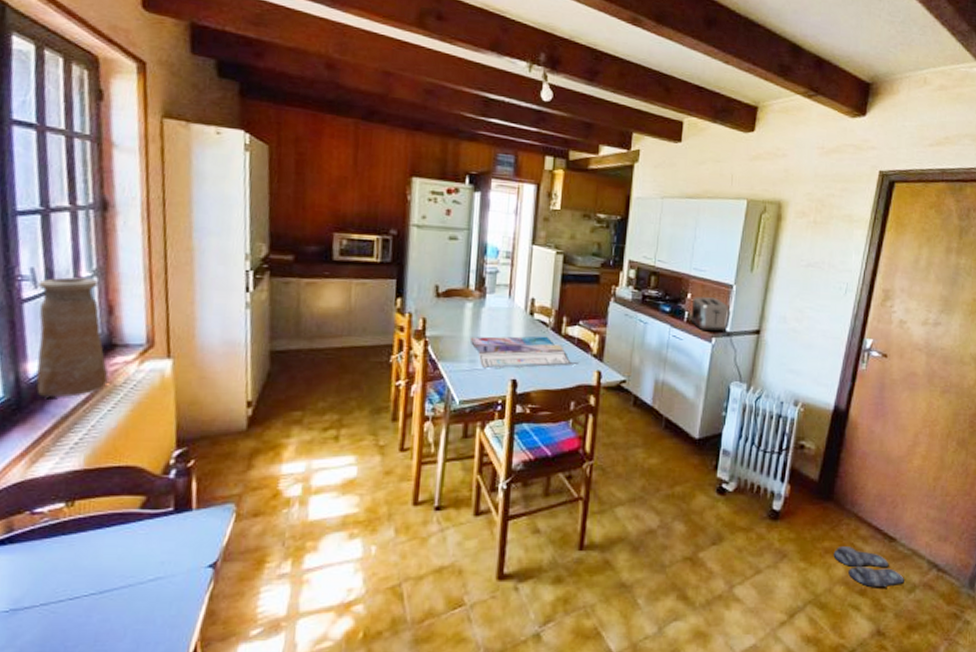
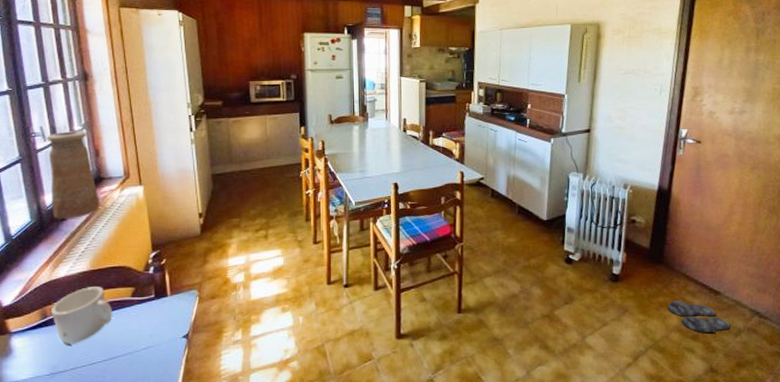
mug: none [20,492,112,569] -> present [52,286,113,344]
folded map: present [471,336,580,369] -> none [360,147,446,177]
toaster: present [690,297,729,332] -> none [532,106,563,134]

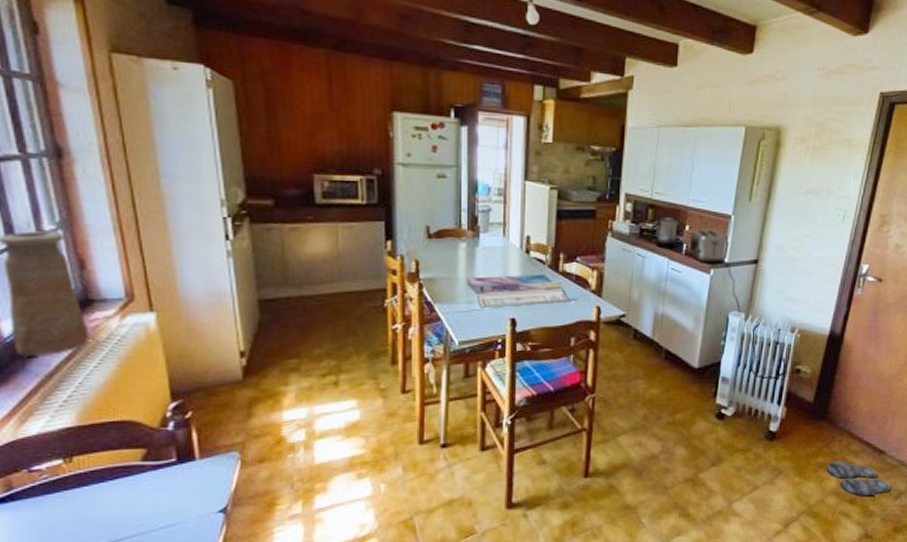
mug: present [52,286,113,344] -> none [19,448,115,524]
folded map: none [360,147,446,177] -> present [467,274,579,309]
kettle: none [499,99,522,123] -> present [650,217,679,248]
toaster: none [532,106,563,134] -> present [689,228,727,263]

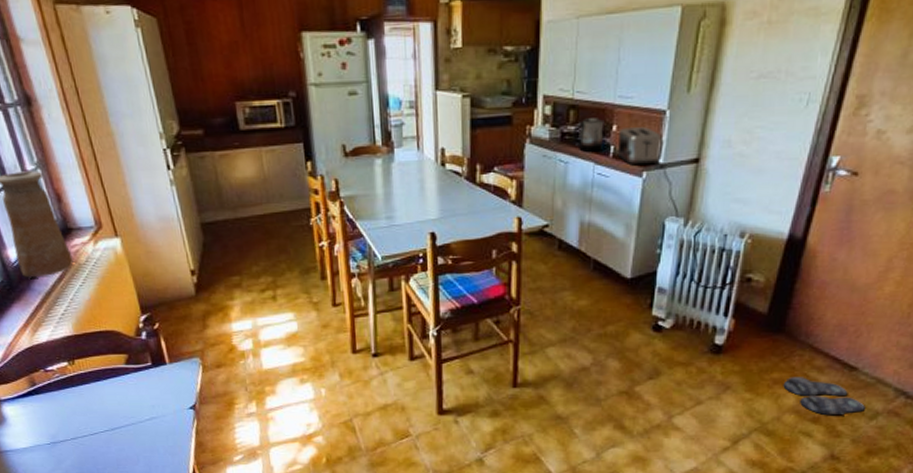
folded map: present [467,274,579,309] -> none [385,186,498,224]

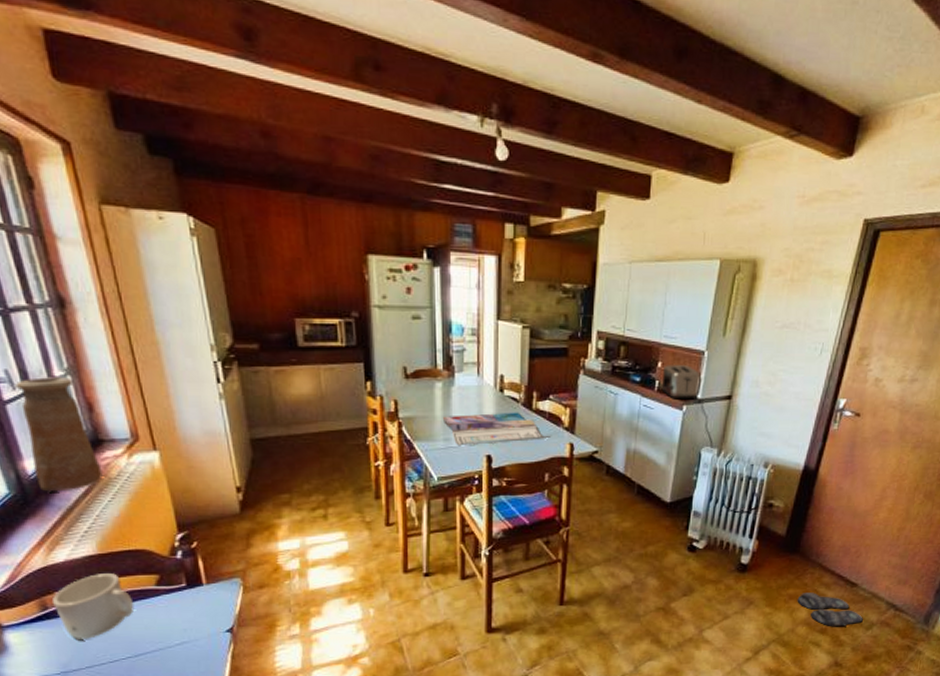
mug: none [39,353,109,413] -> present [52,573,135,639]
folded map: none [385,186,498,224] -> present [443,412,552,446]
kettle: present [572,118,605,152] -> none [622,354,651,385]

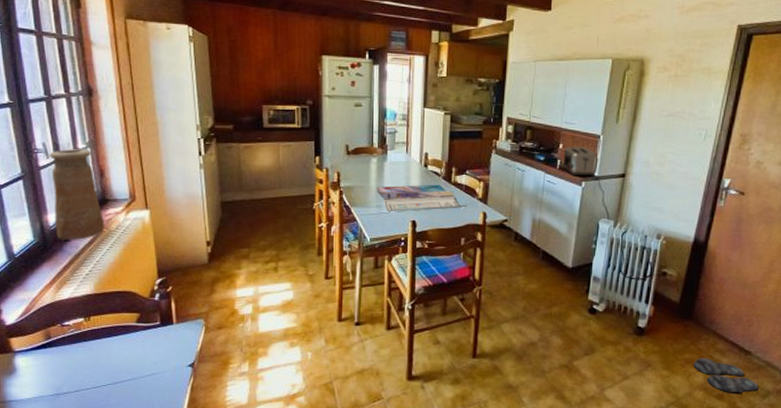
mug: present [52,573,135,639] -> none [55,310,118,366]

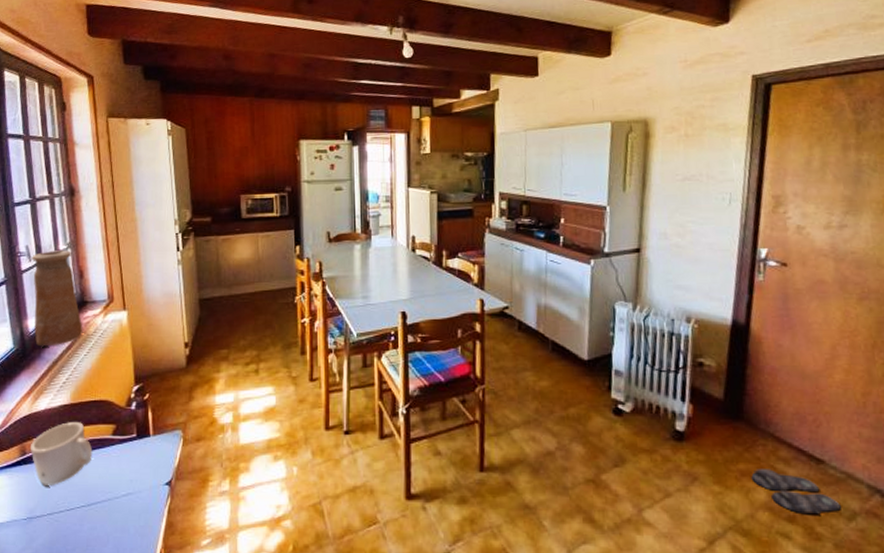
mug: none [55,310,118,366] -> present [31,422,93,485]
folded map: present [377,184,468,213] -> none [362,270,463,304]
toaster: present [562,147,597,177] -> none [566,220,606,254]

